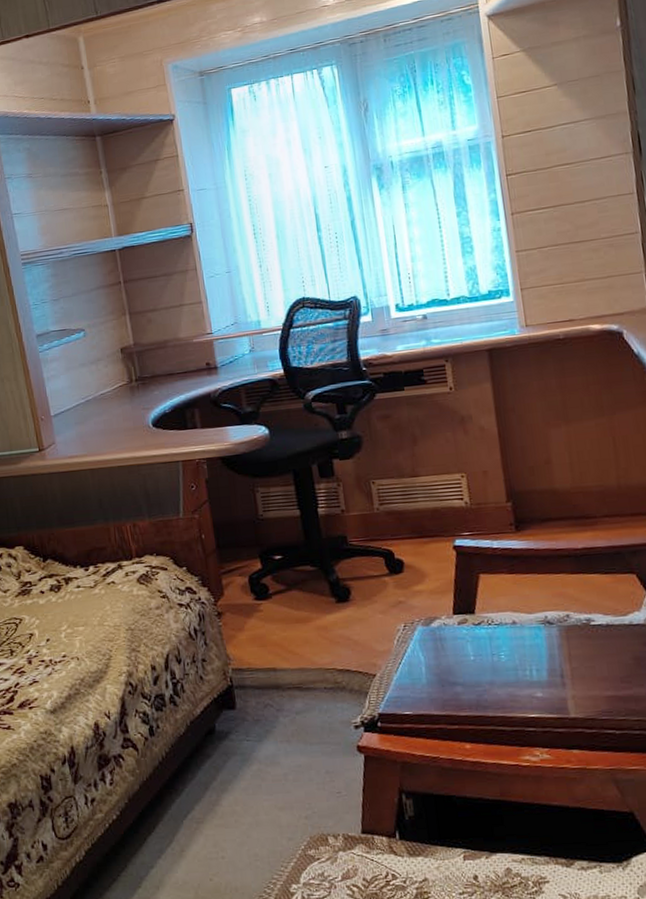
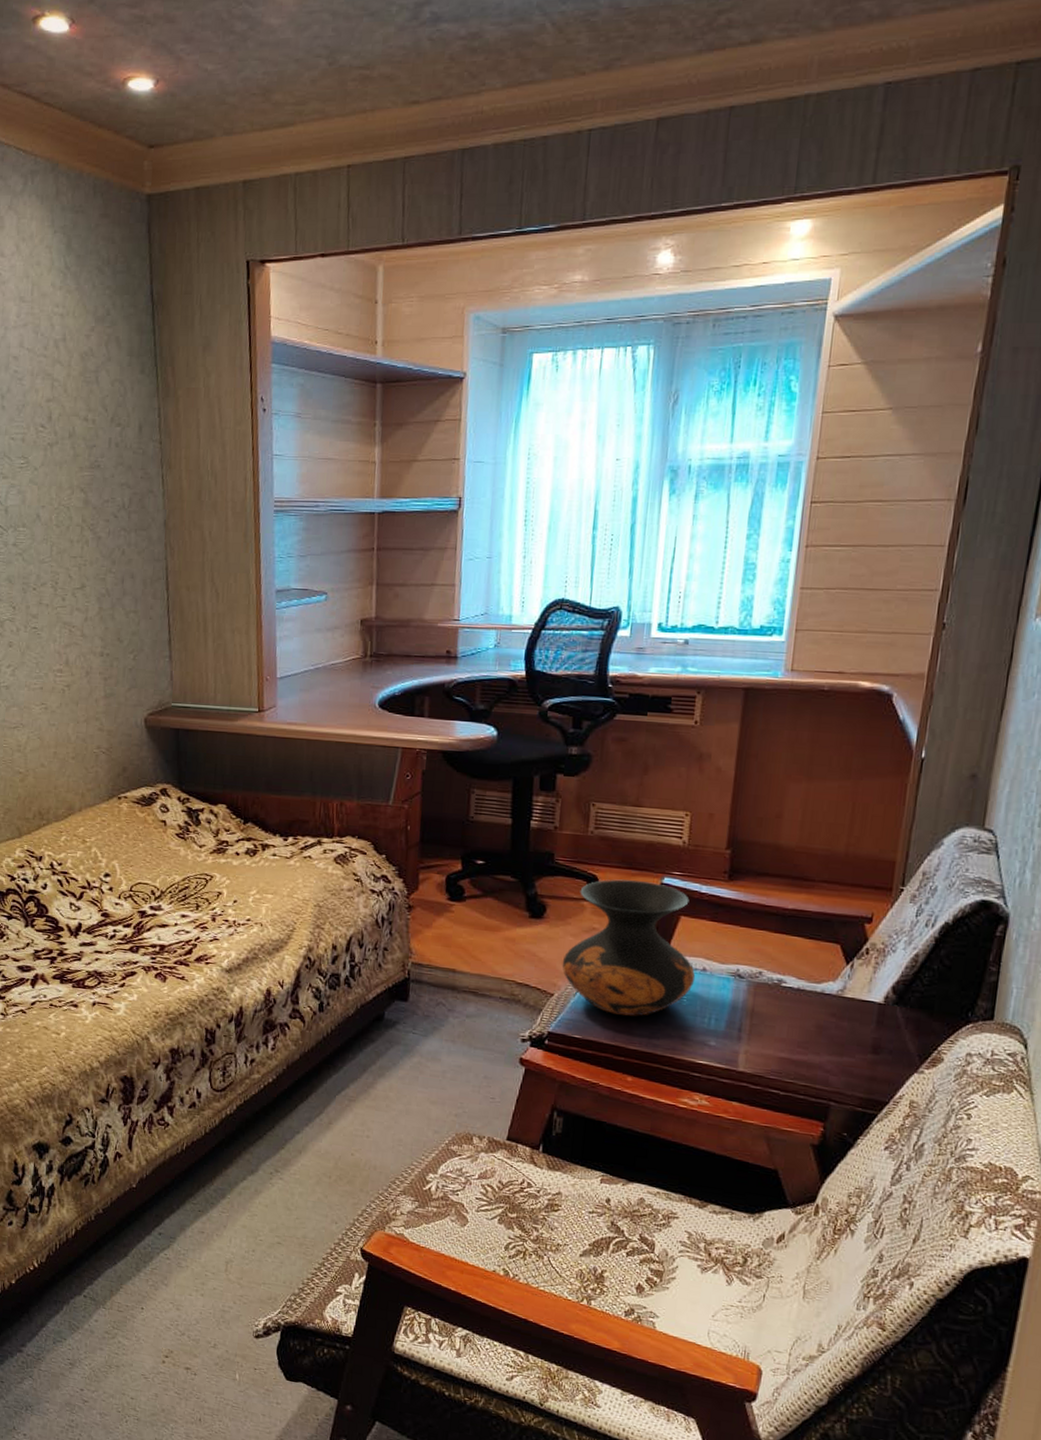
vase: none [377,546,508,684] -> present [562,879,696,1017]

